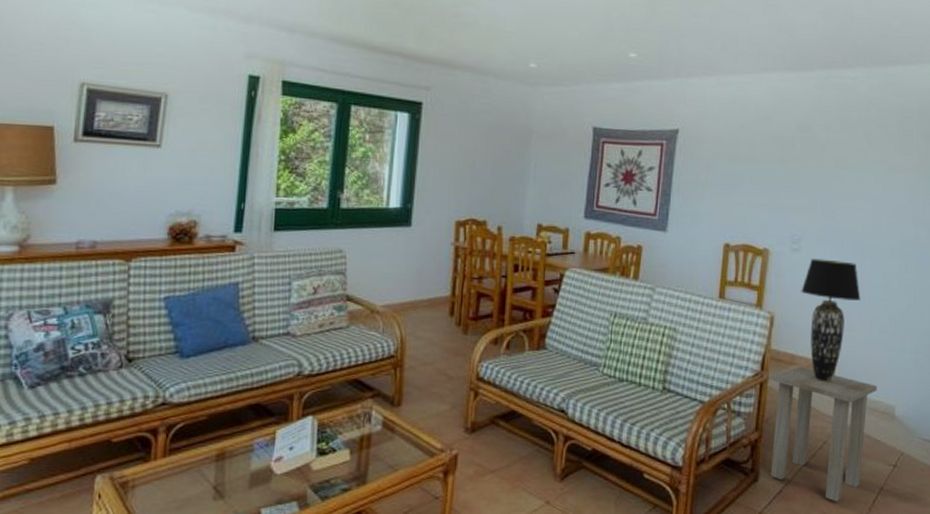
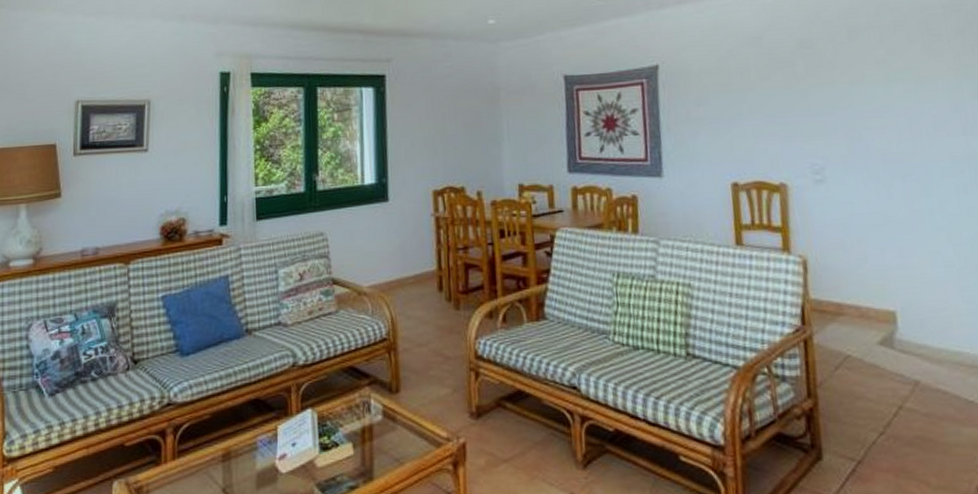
side table: present [770,367,877,502] -> none [815,317,958,482]
table lamp: present [801,258,861,383] -> none [834,188,913,334]

